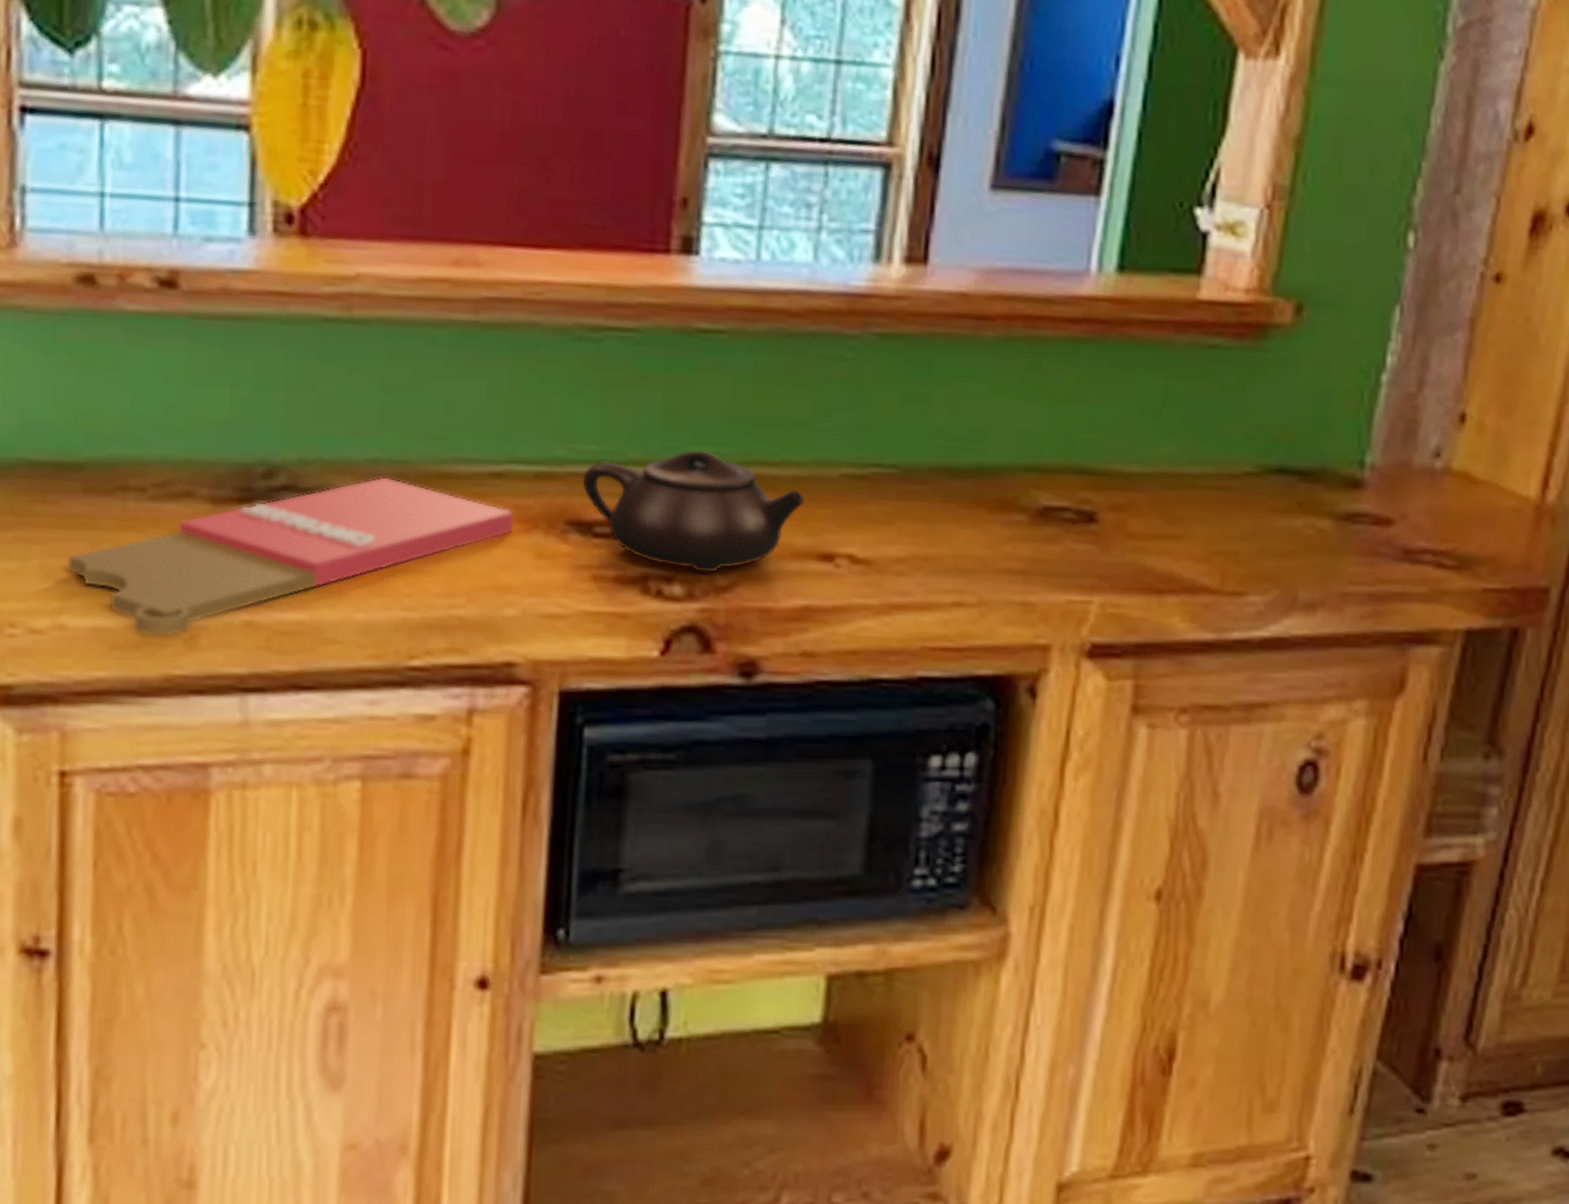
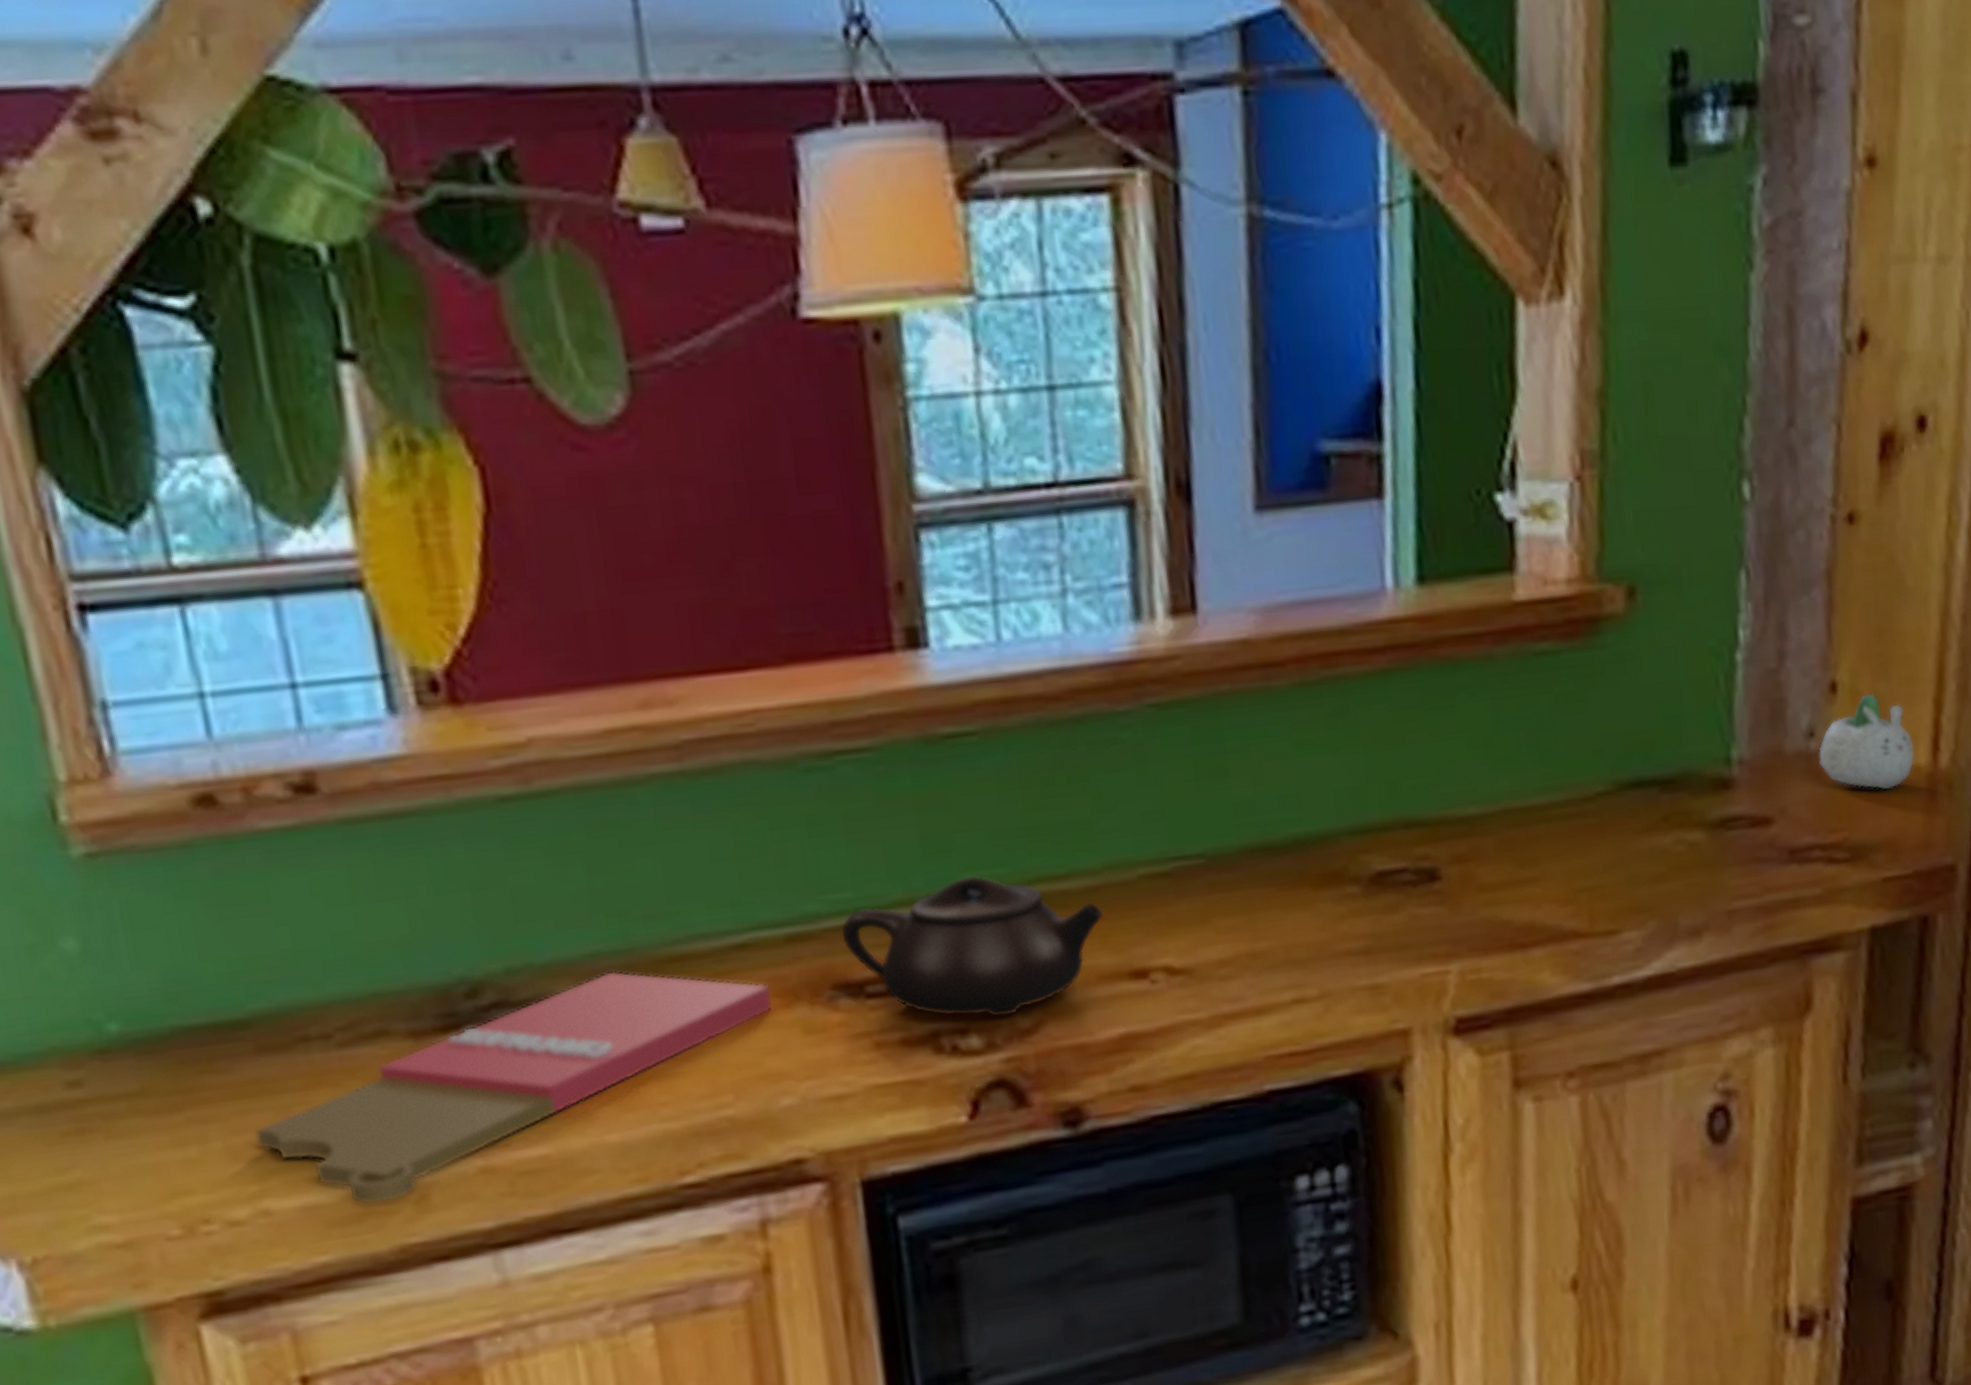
succulent planter: none [1441,428,1527,514] -> present [1818,693,1915,791]

